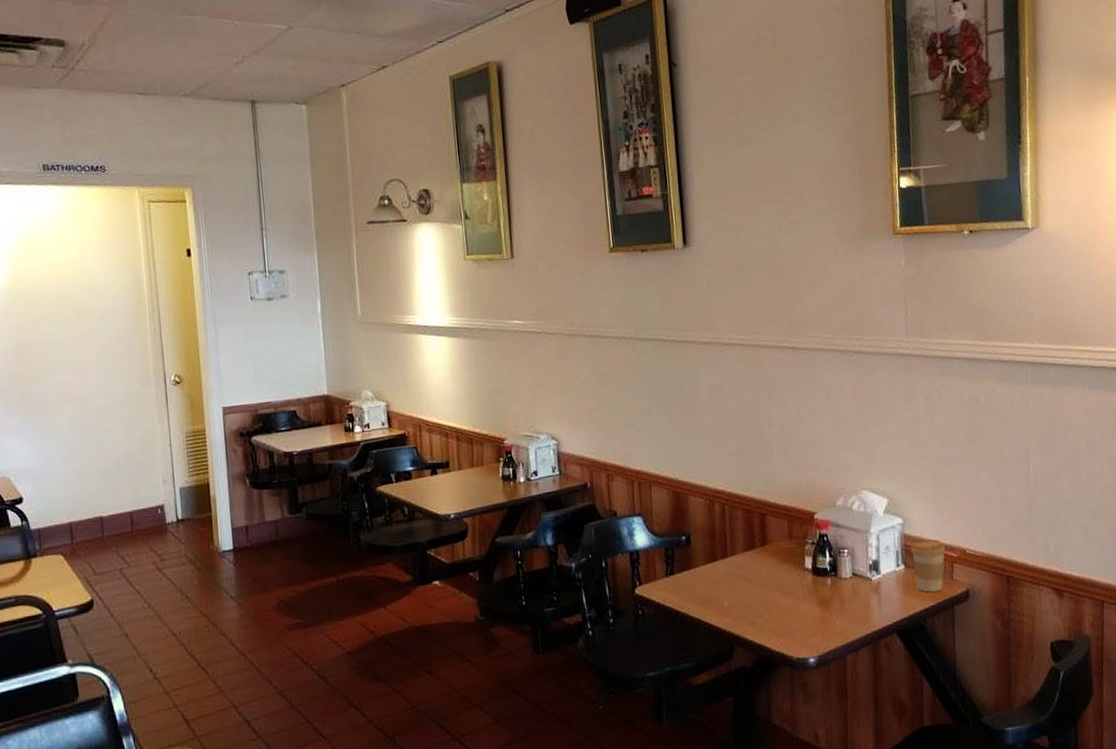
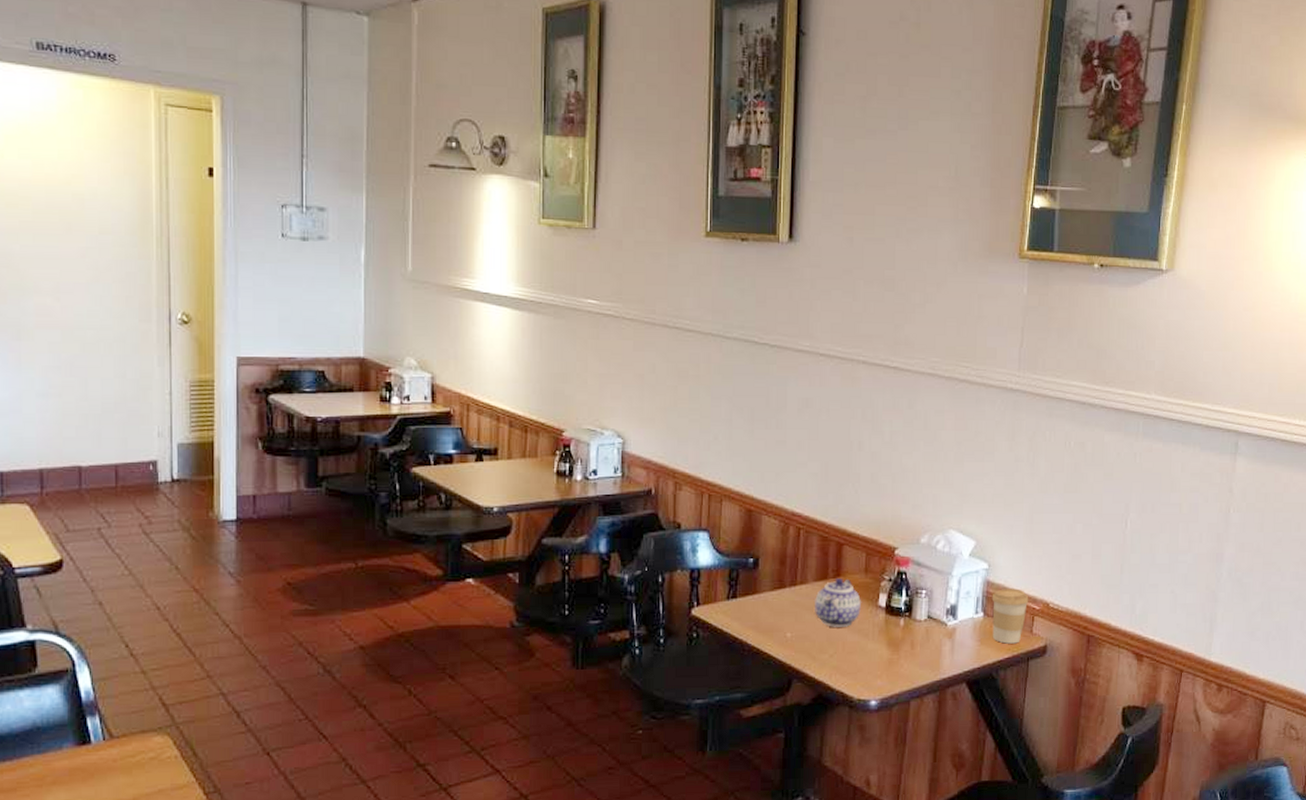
teapot: none [746,545,790,593] -> present [815,577,861,627]

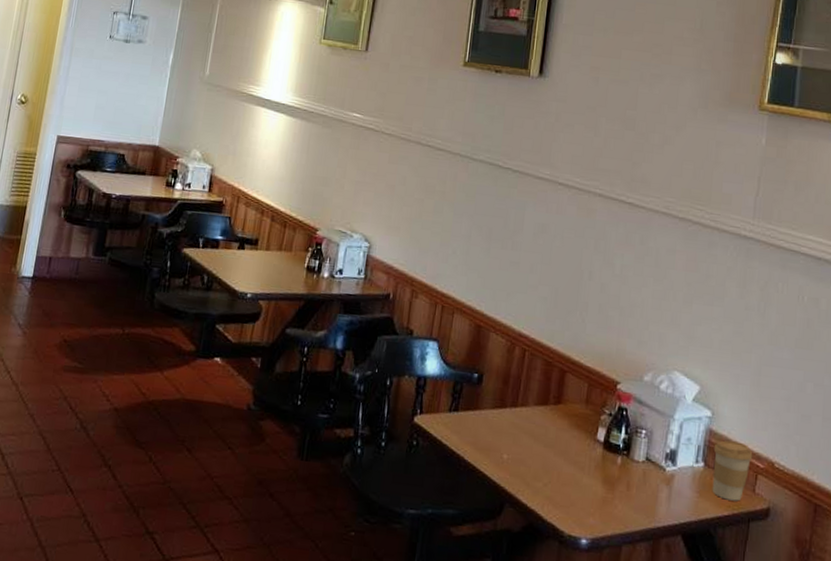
teapot: present [815,577,861,627] -> none [533,404,580,457]

